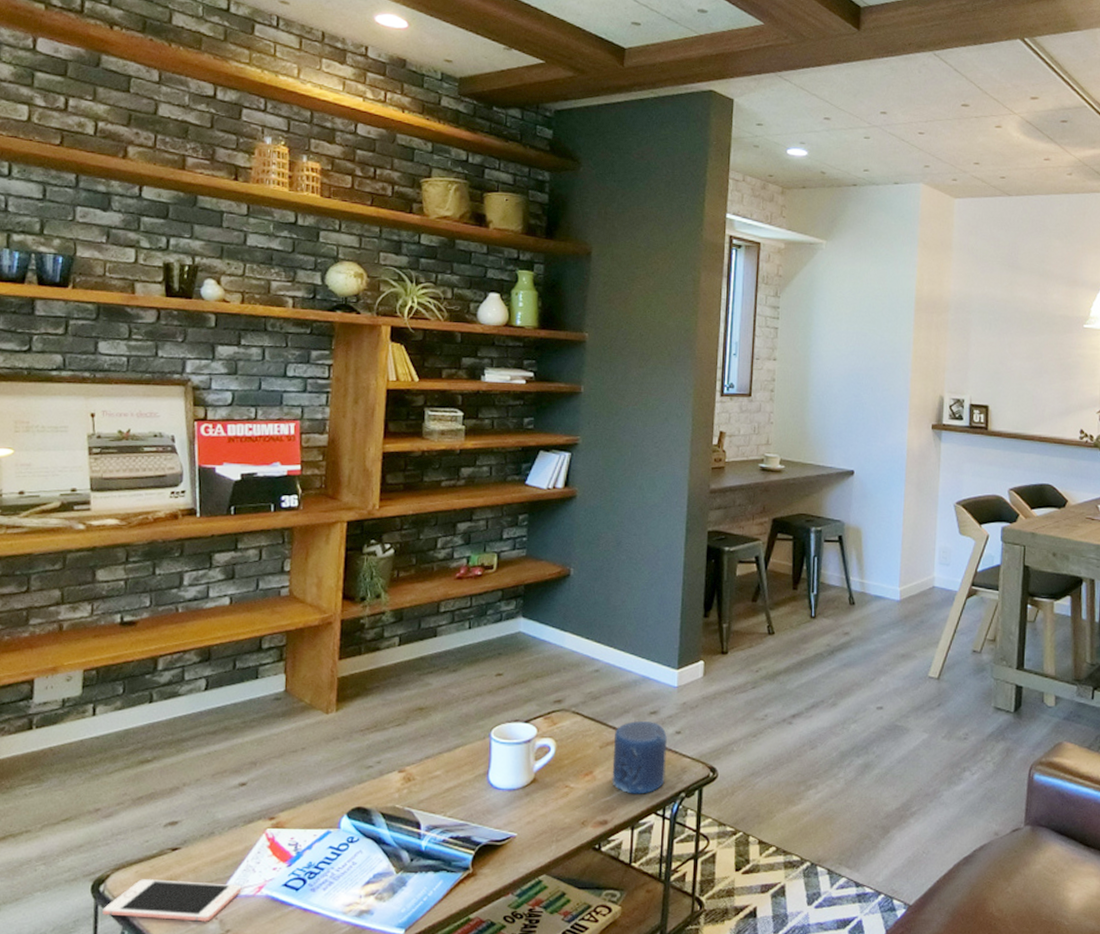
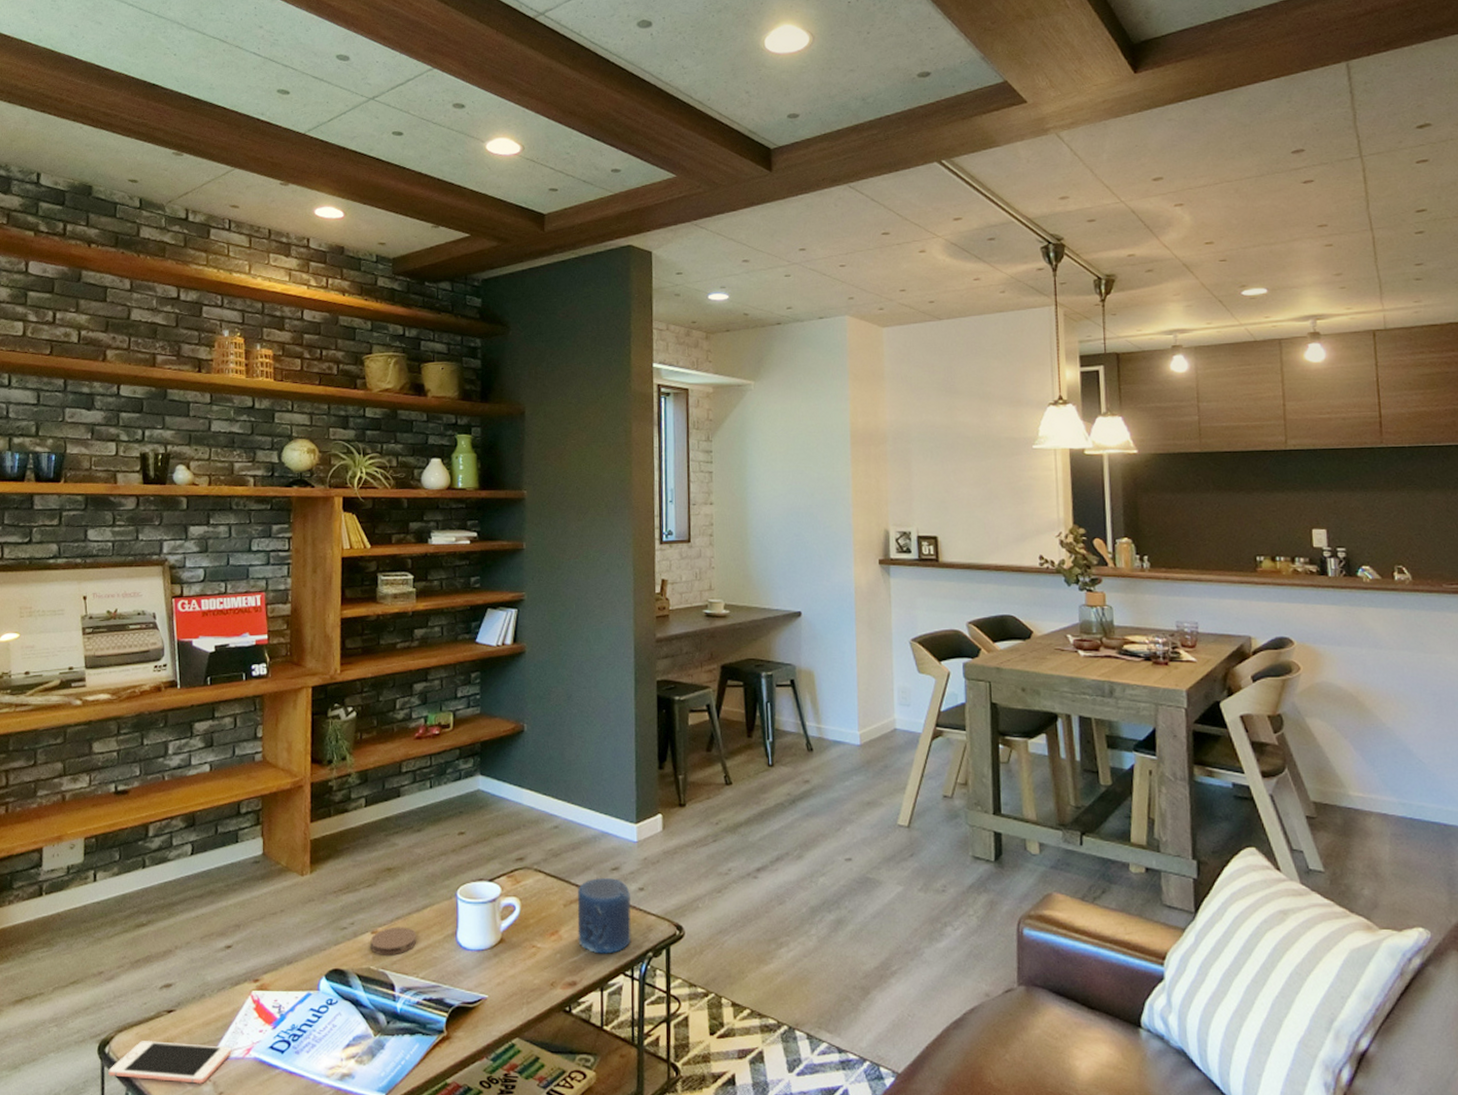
coaster: none [397,766,447,794] -> present [370,927,417,956]

